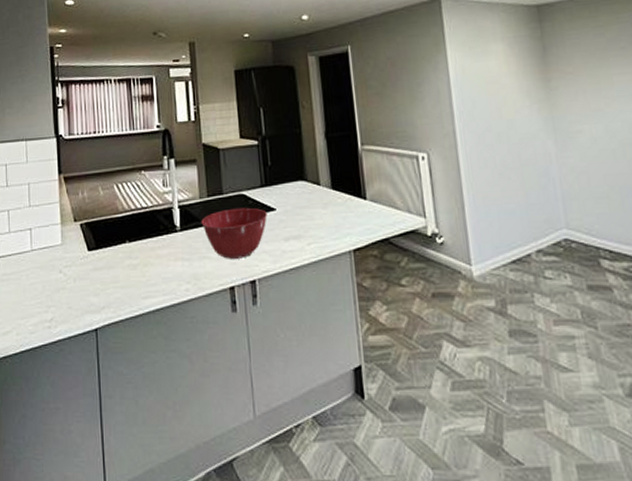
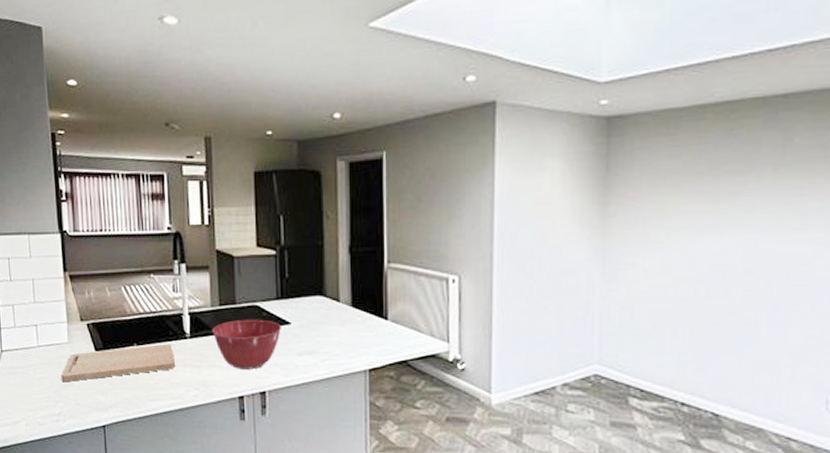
cutting board: none [54,238,167,286] -> present [61,343,176,382]

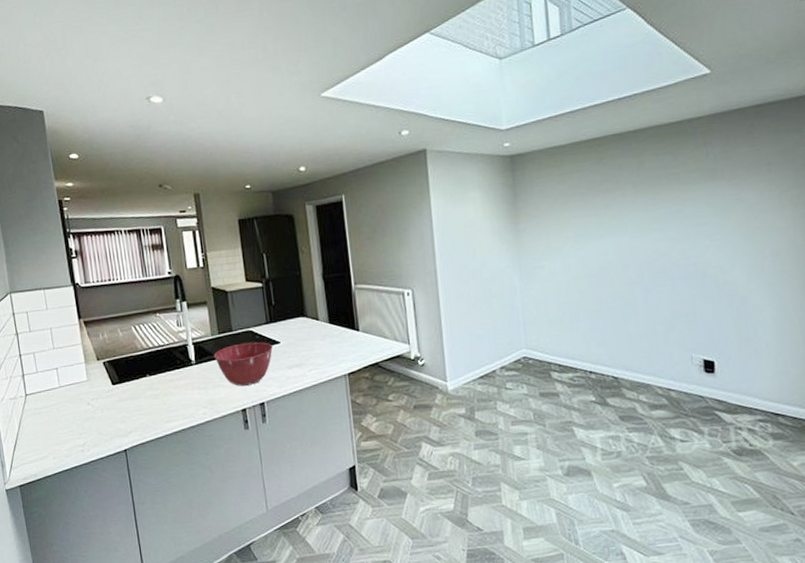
cutting board: present [61,343,176,382] -> none [83,371,185,416]

